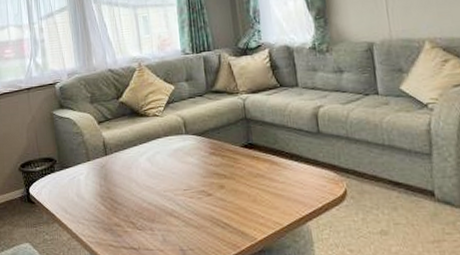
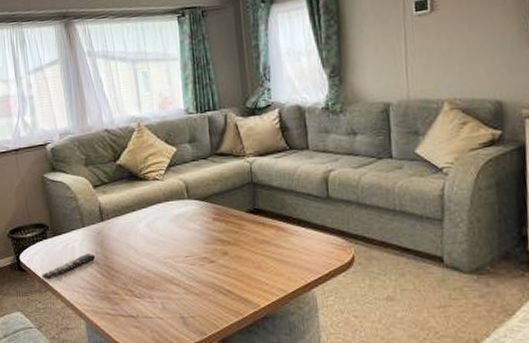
remote control: none [49,186,100,212] -> present [42,253,96,280]

